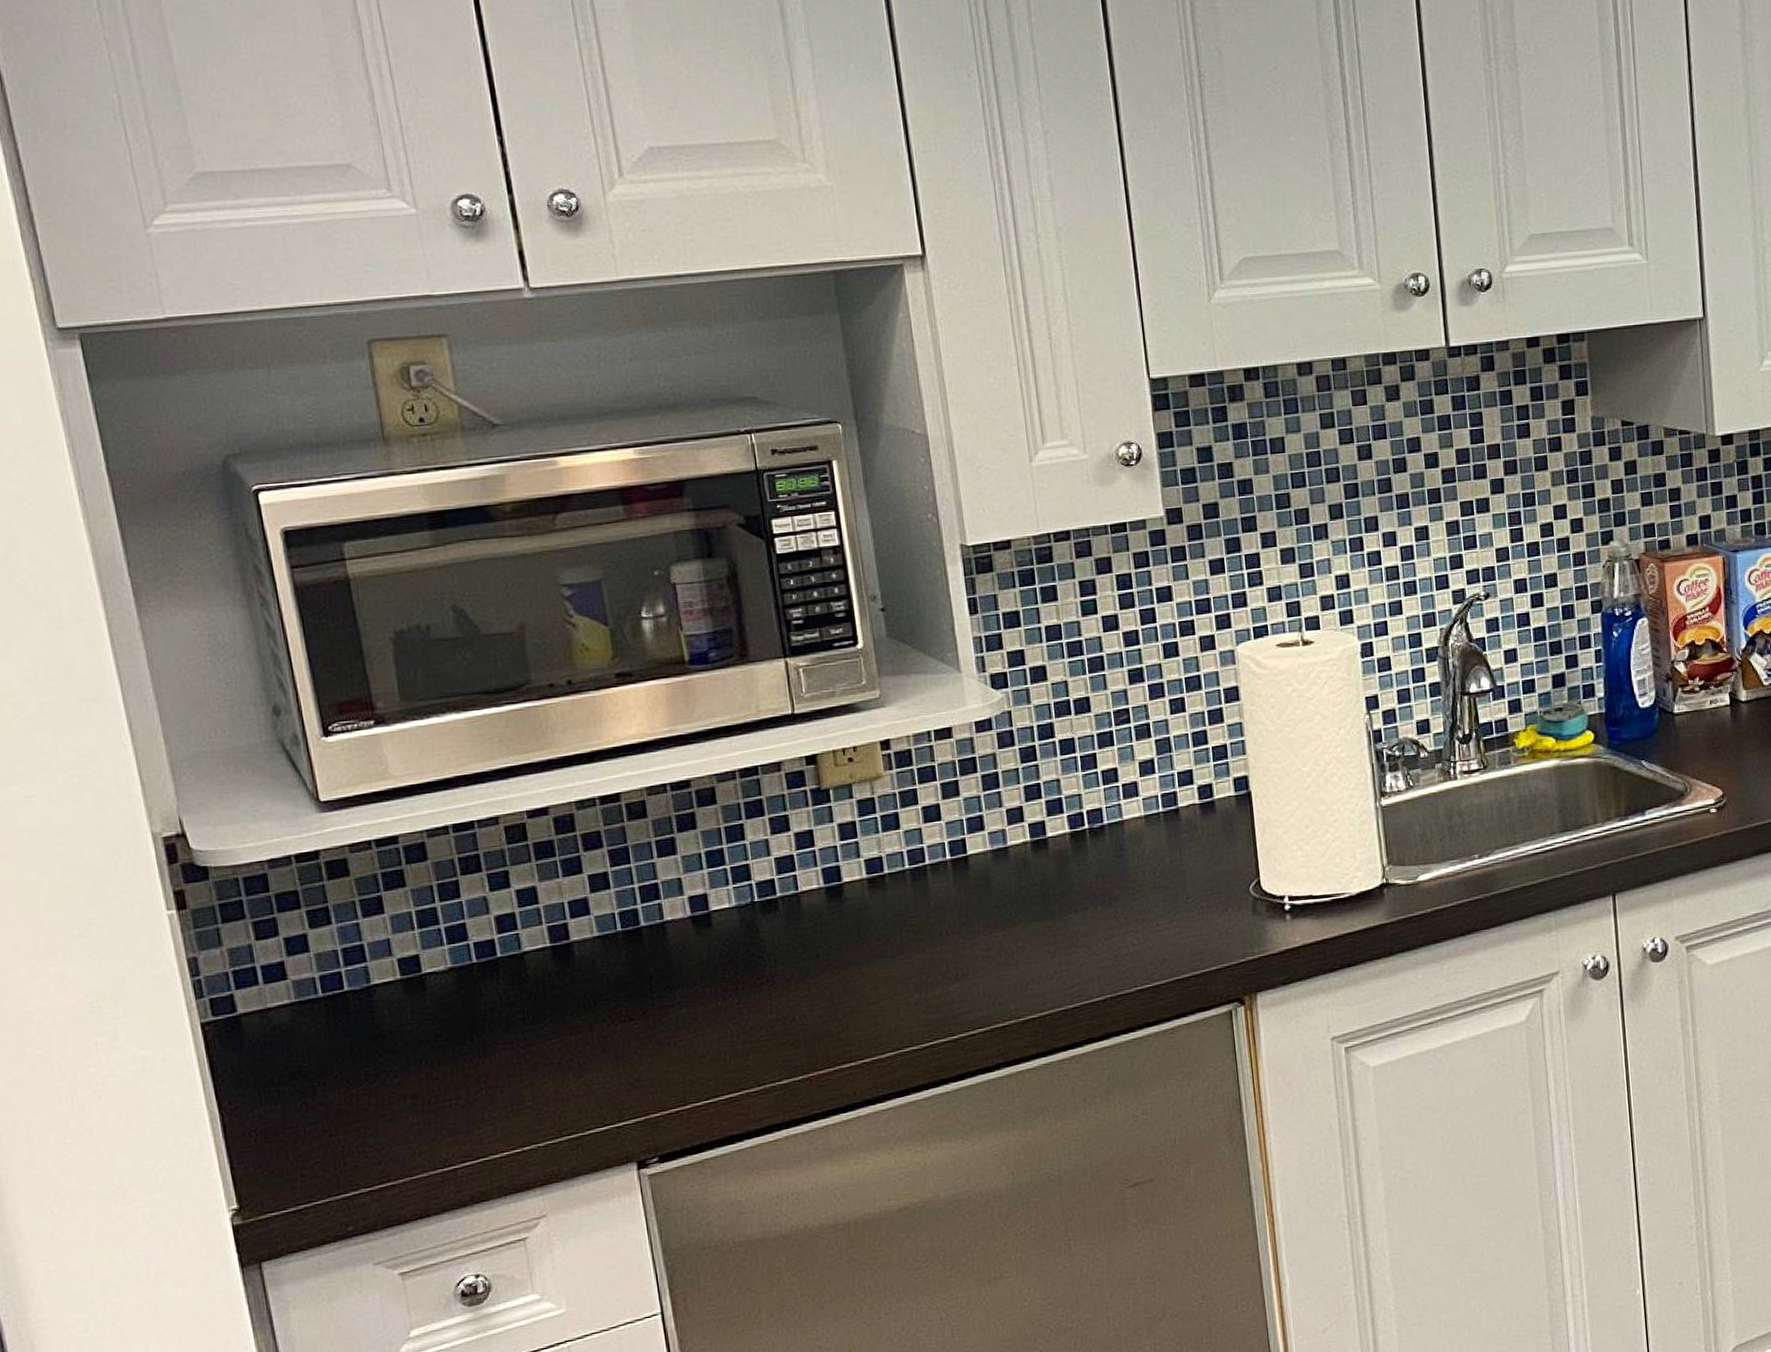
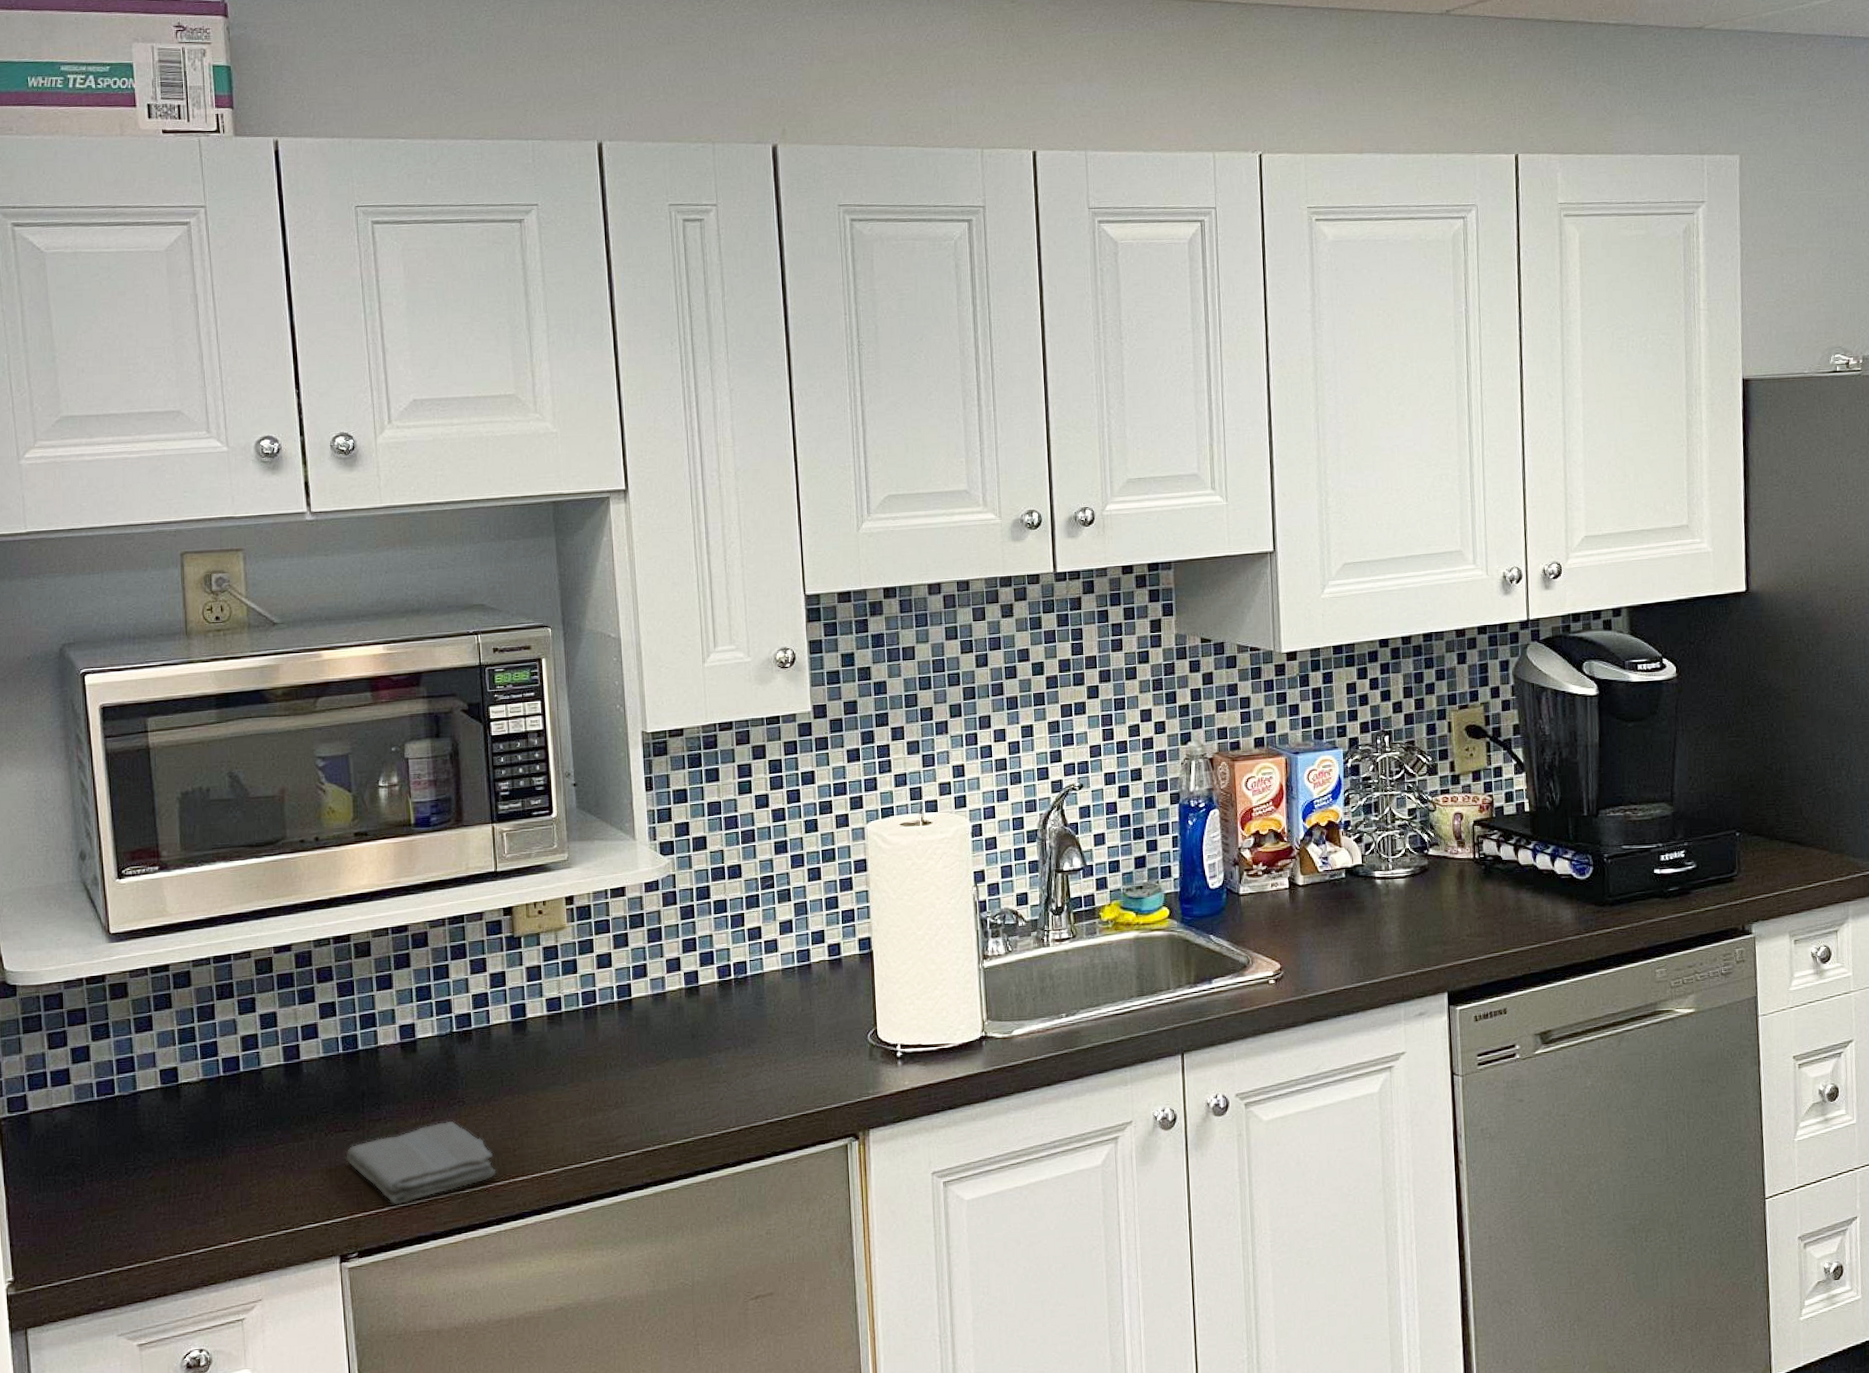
washcloth: none [634,1003,819,1102] -> present [345,1120,497,1205]

